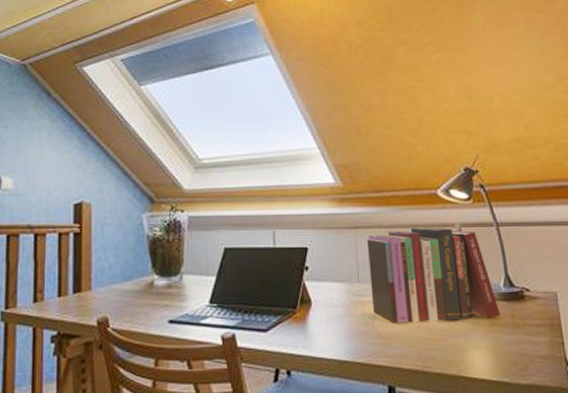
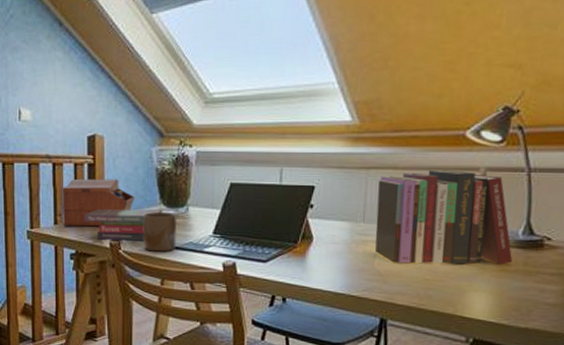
sewing box: none [43,248,124,305] -> present [62,178,134,227]
books: none [68,280,152,317] -> present [84,209,160,241]
mug: none [134,282,171,328] -> present [143,212,178,252]

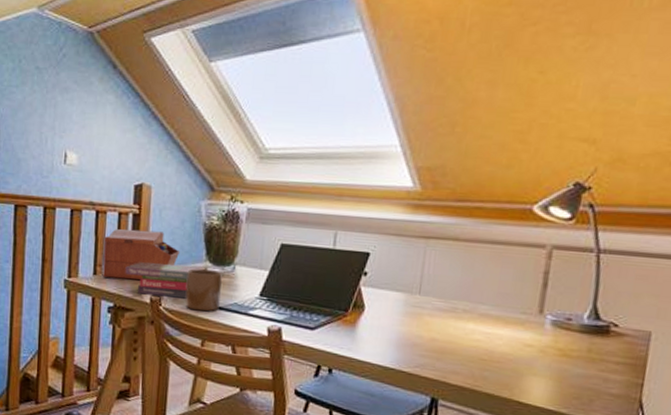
books: present [375,170,513,265] -> none [430,243,576,350]

